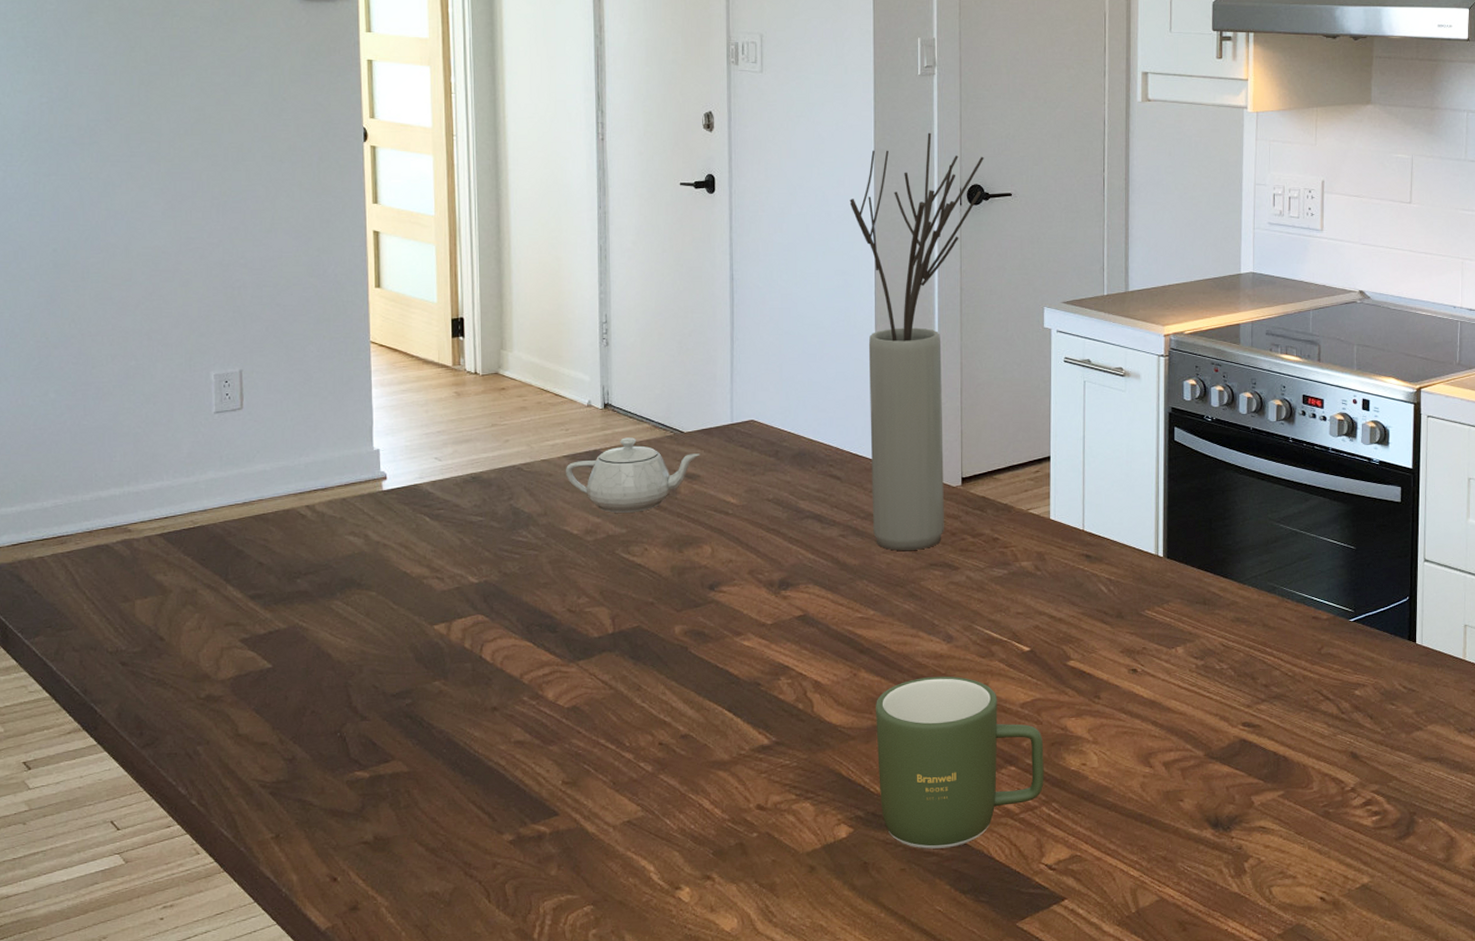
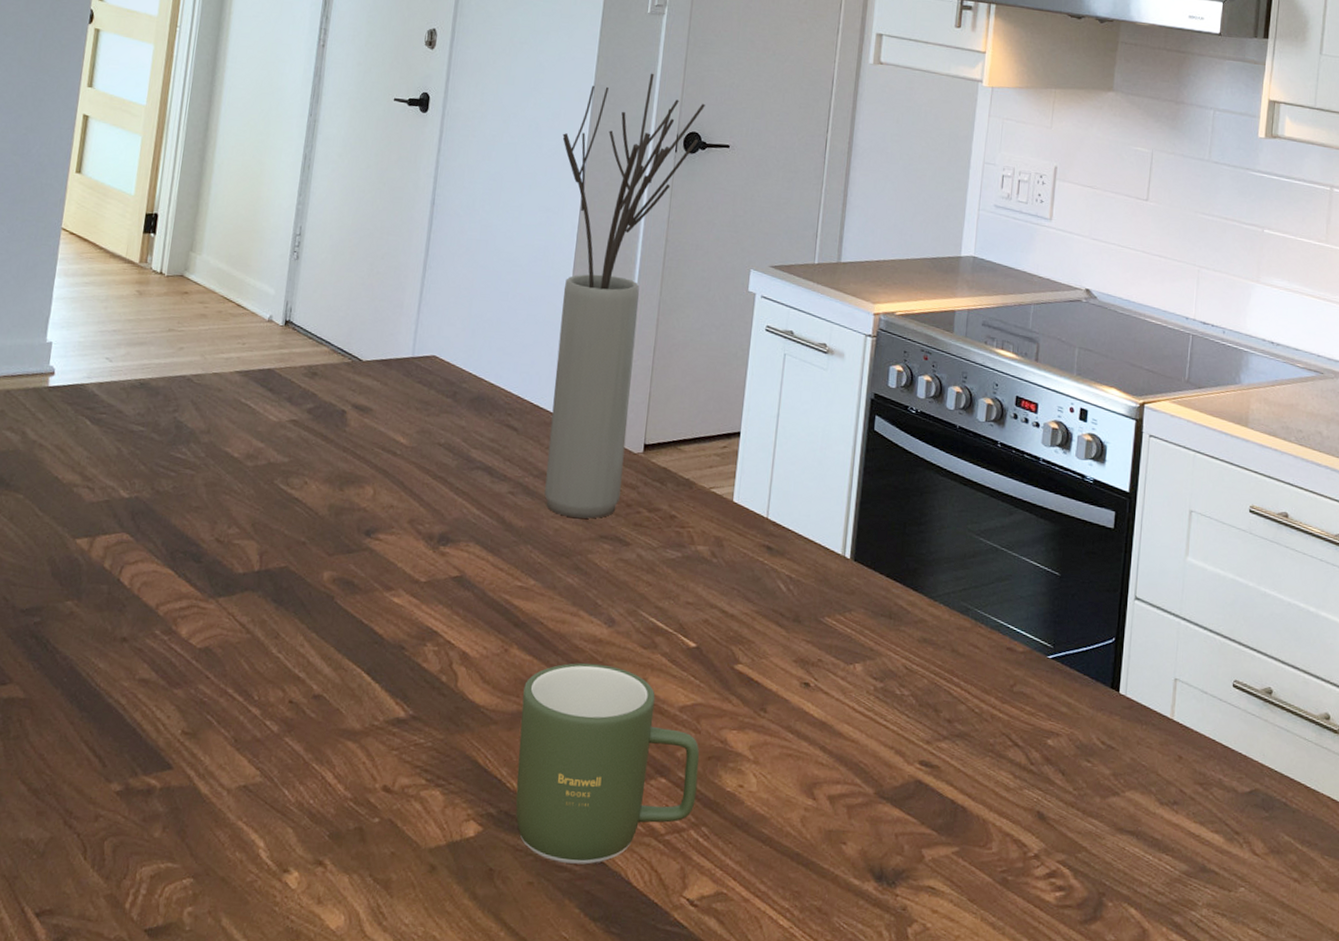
teapot: present [565,437,700,514] -> none [235,359,376,441]

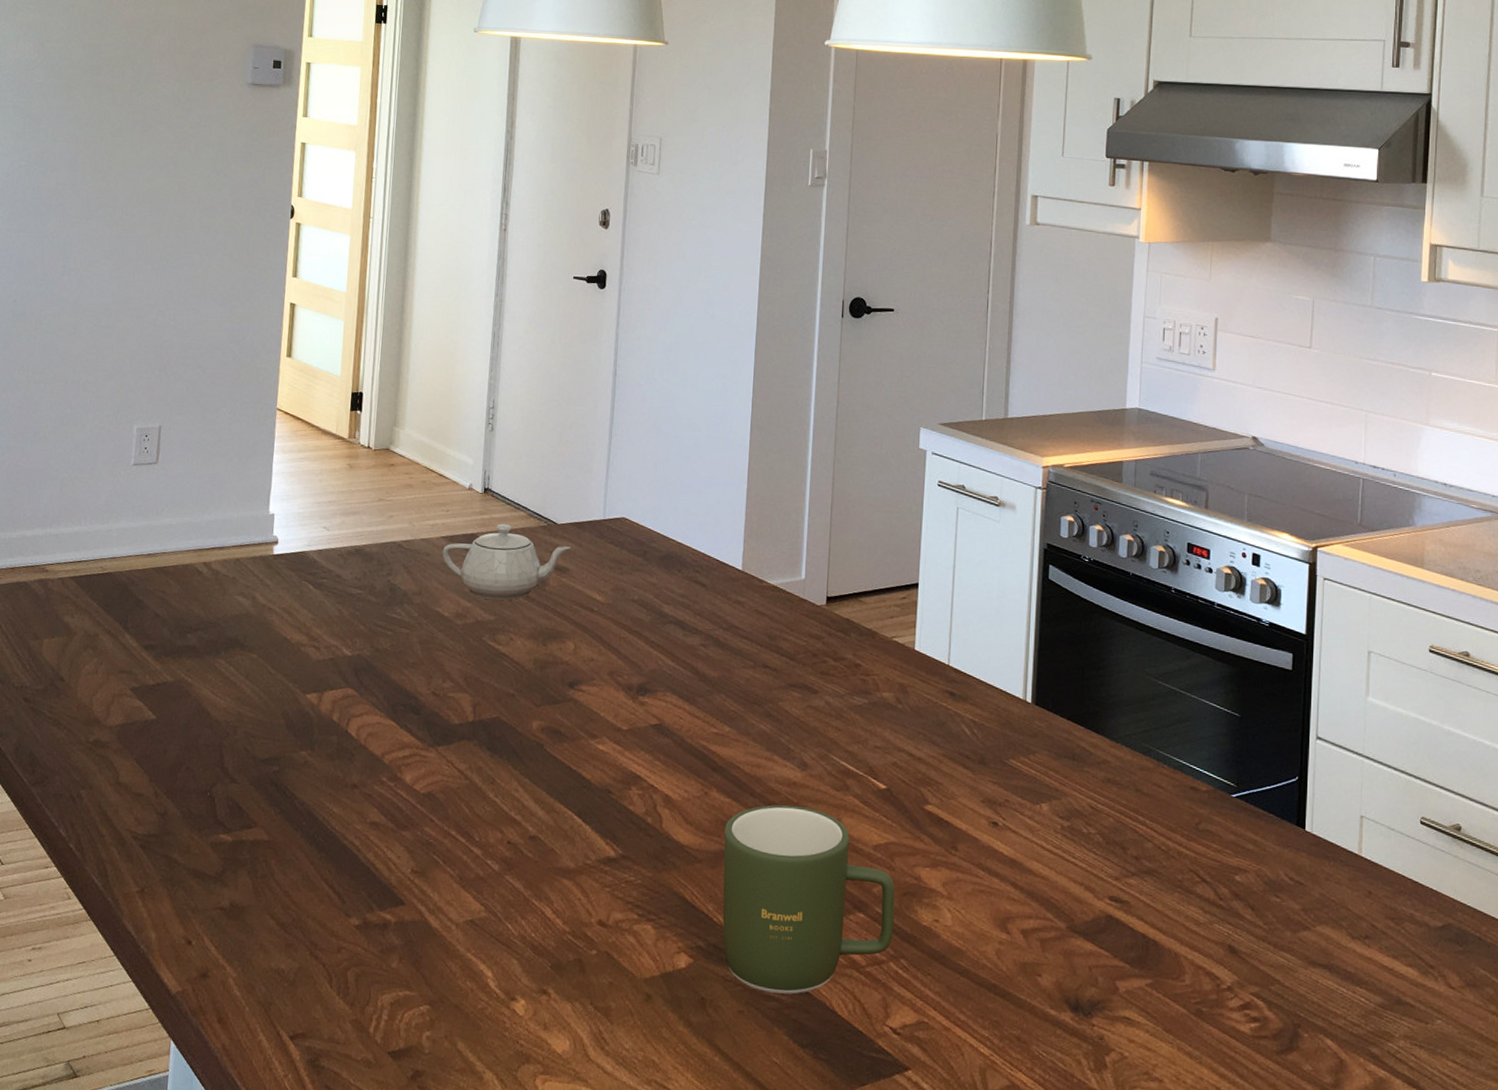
teapot: none [235,359,376,441] -> present [442,524,571,601]
vase: present [544,73,705,519] -> none [733,242,868,669]

